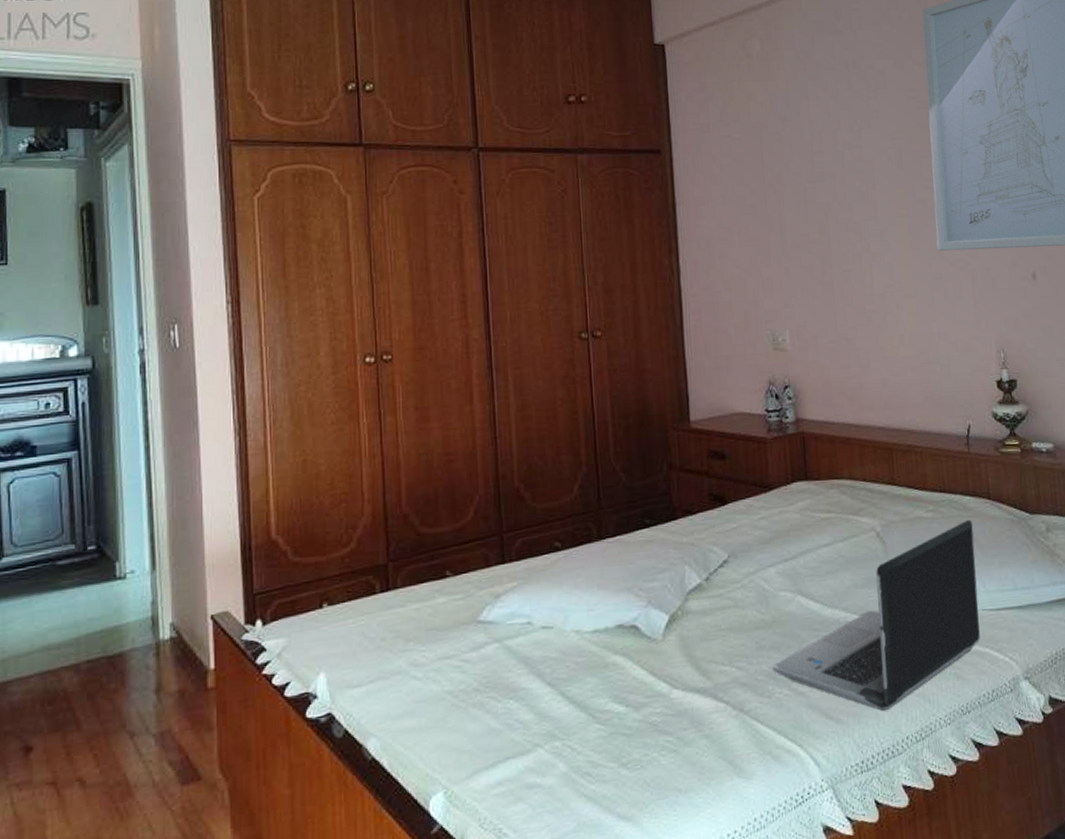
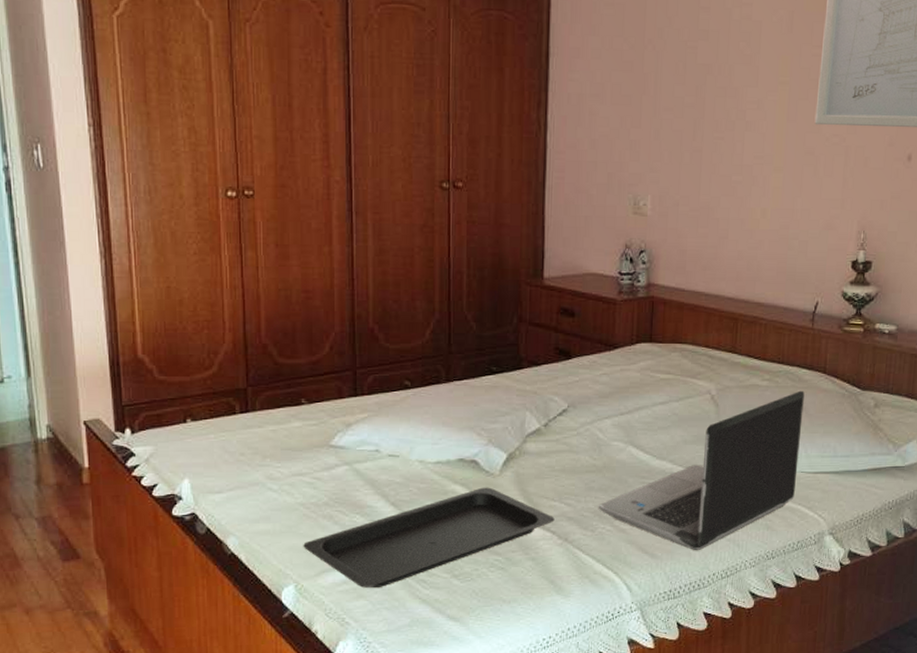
serving tray: none [452,655,727,788] -> present [303,487,555,588]

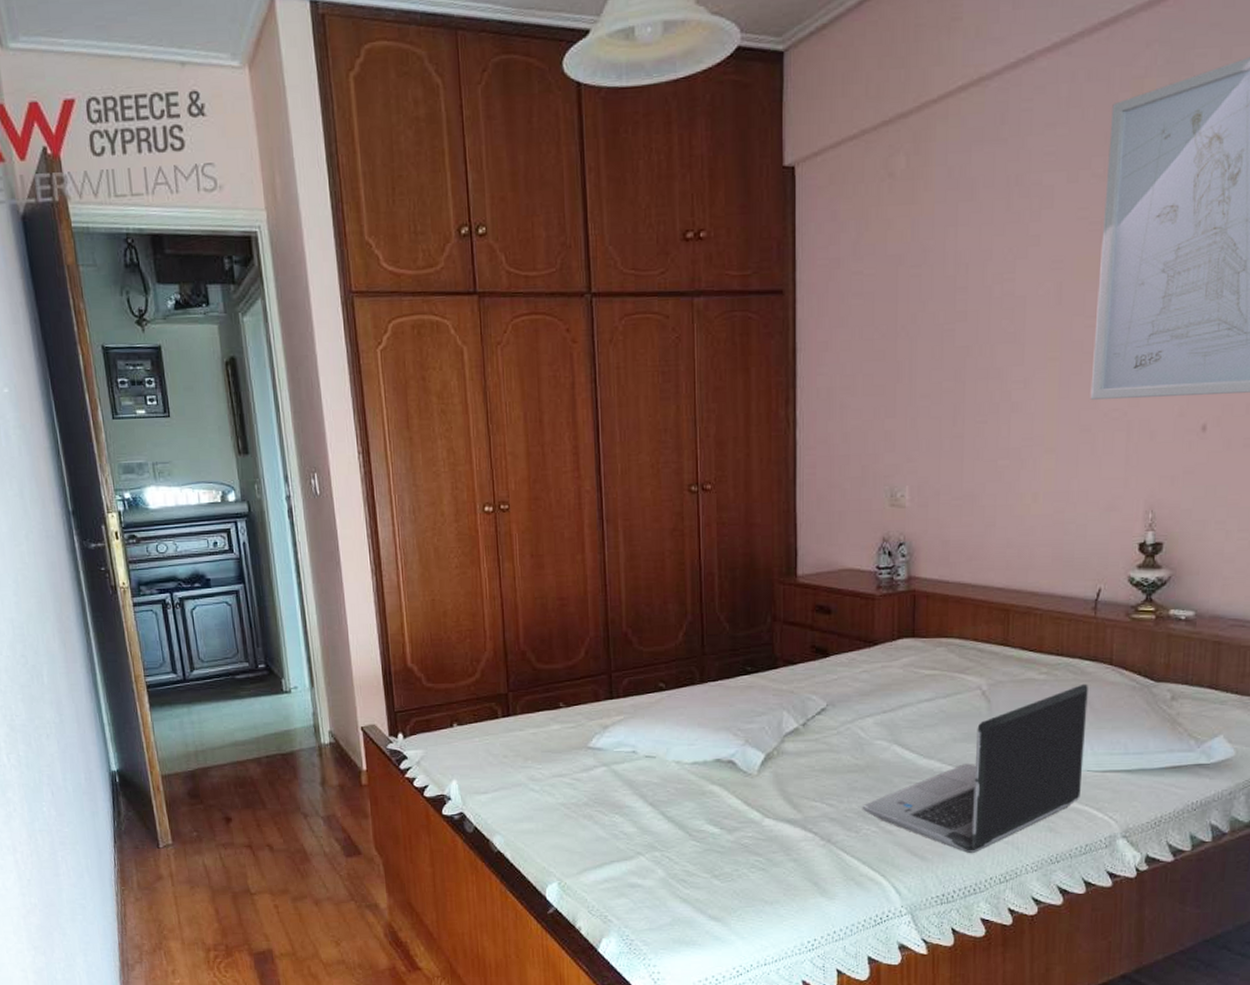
serving tray: present [303,487,555,588] -> none [565,787,816,886]

